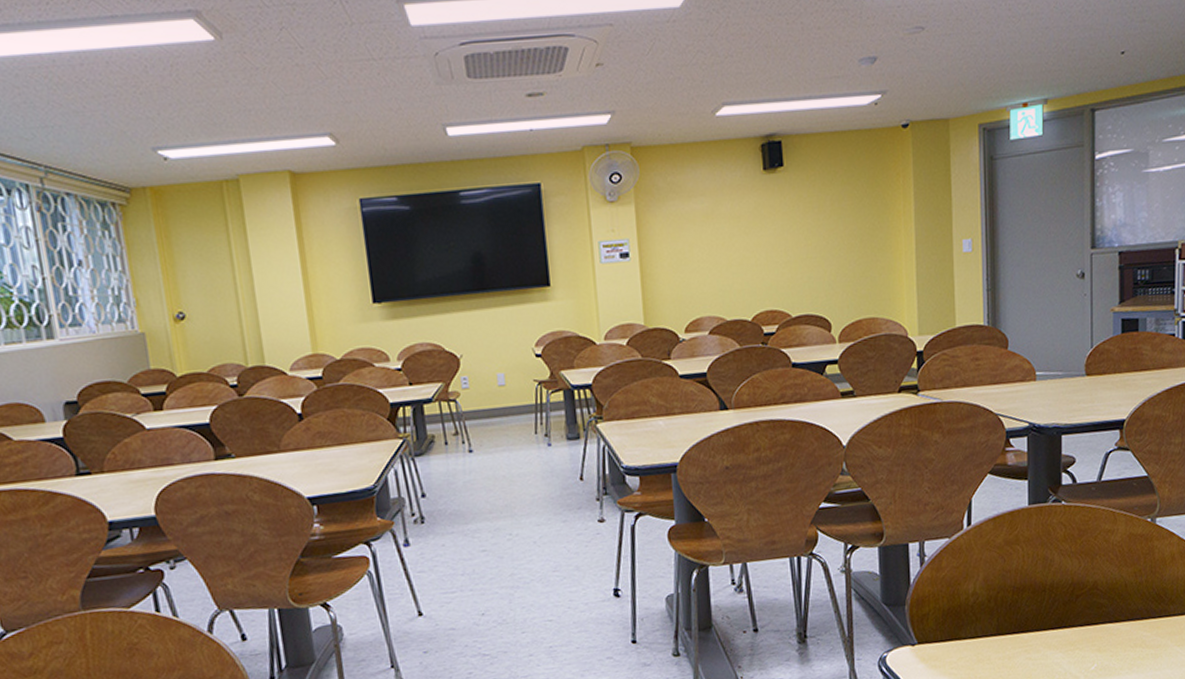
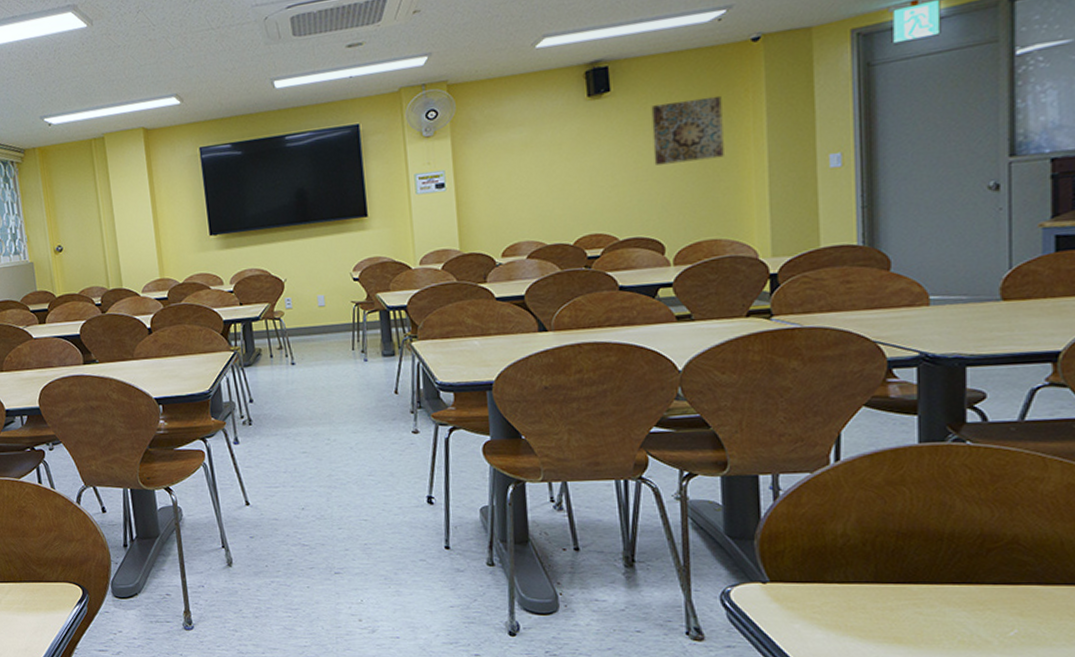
wall art: none [819,178,880,243] -> present [651,95,724,165]

